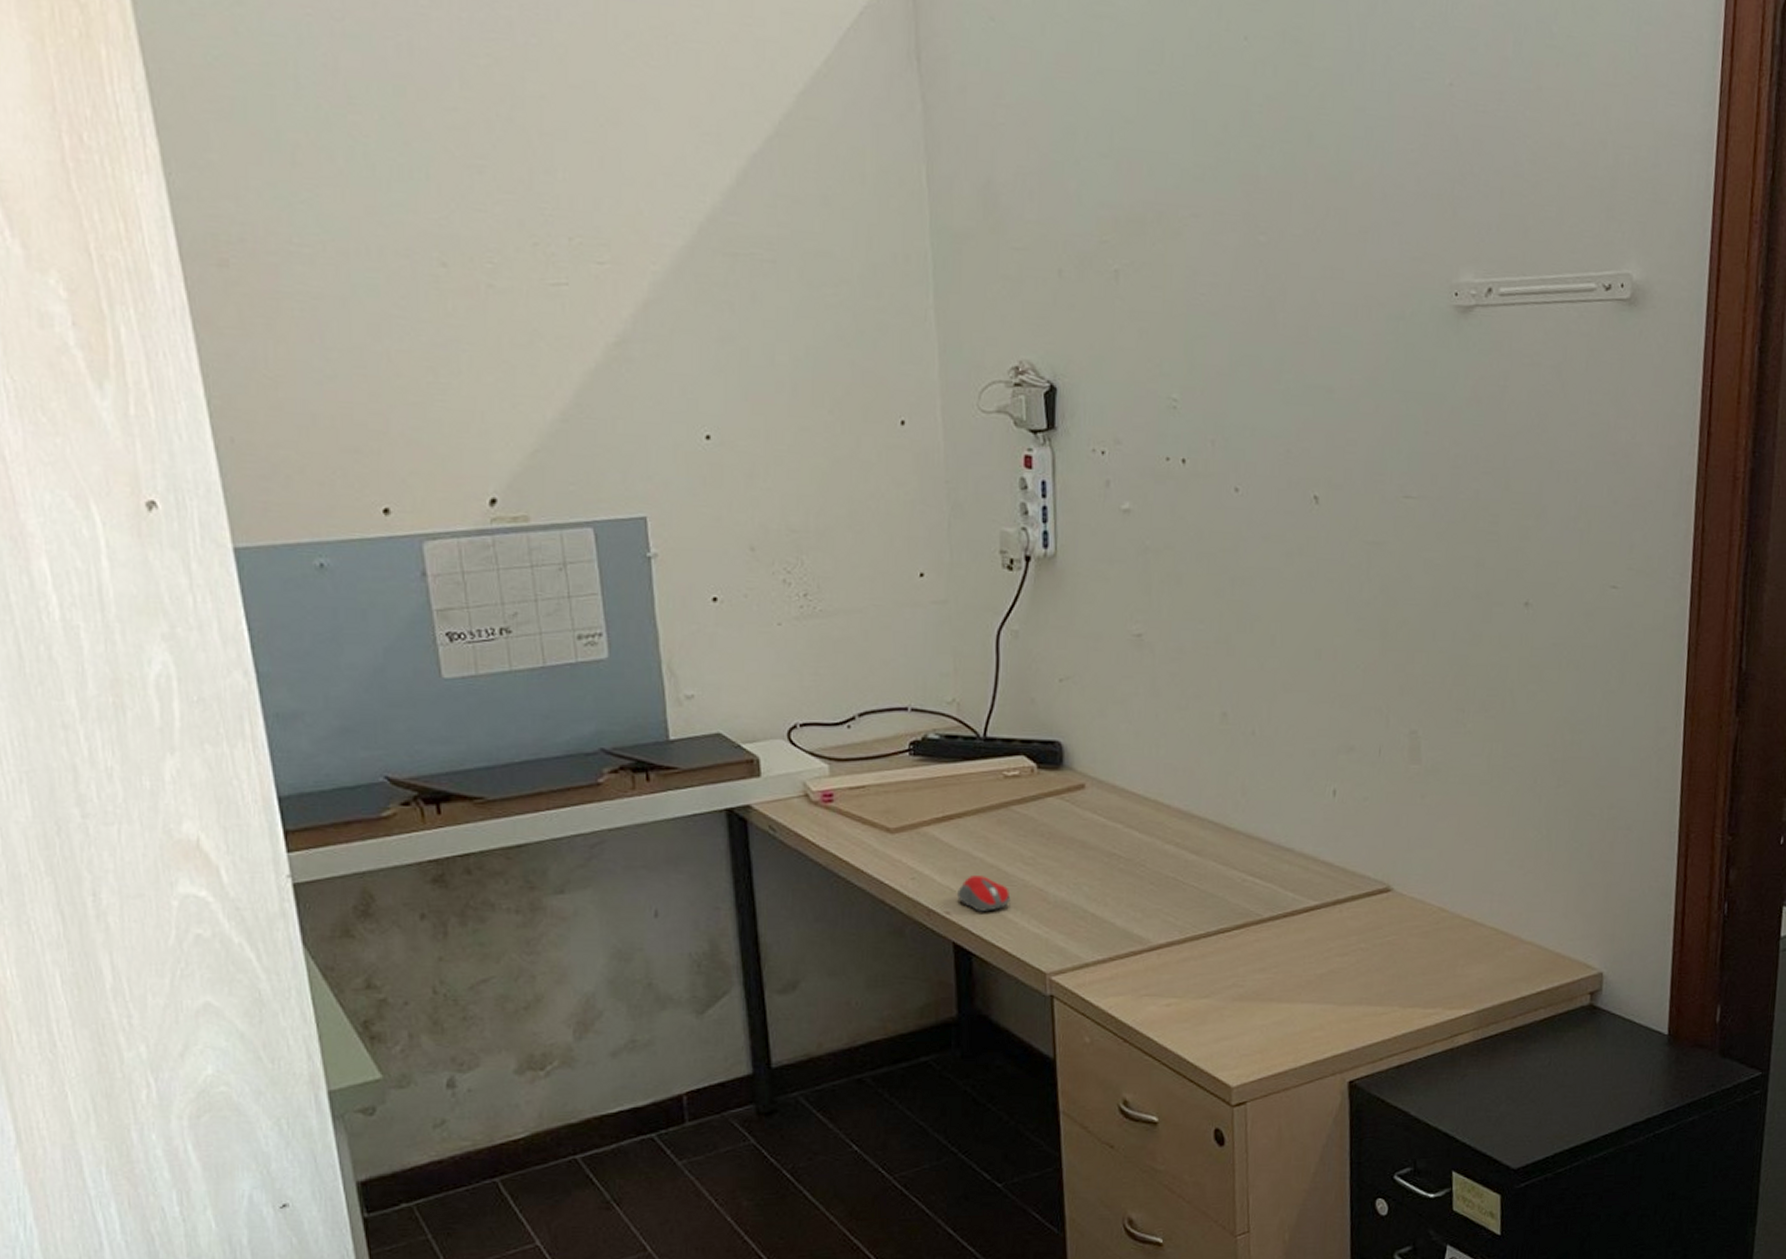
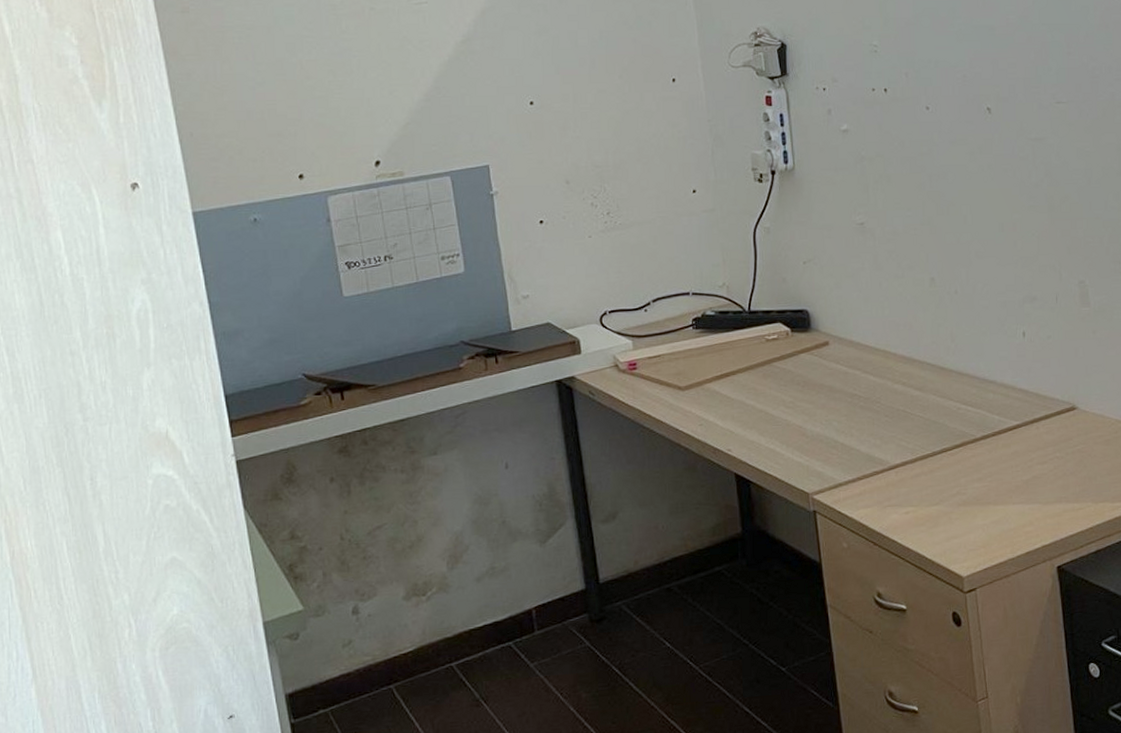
computer mouse: present [957,876,1011,913] -> none [736,419,777,449]

